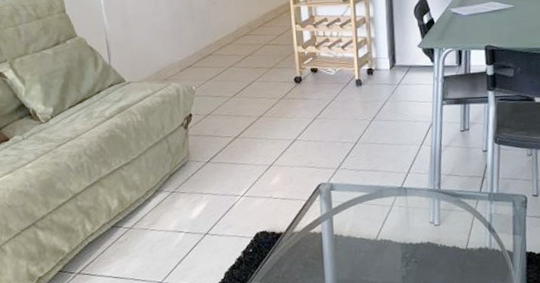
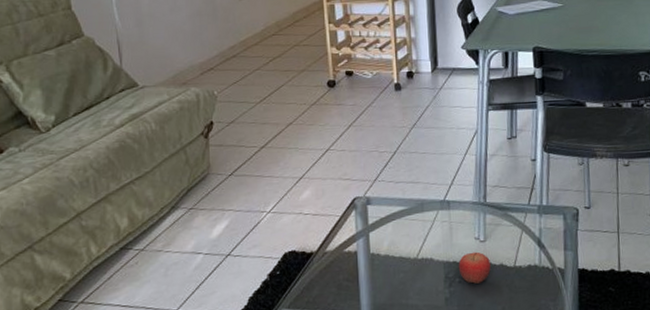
fruit: none [414,234,444,264] -> present [458,251,491,284]

